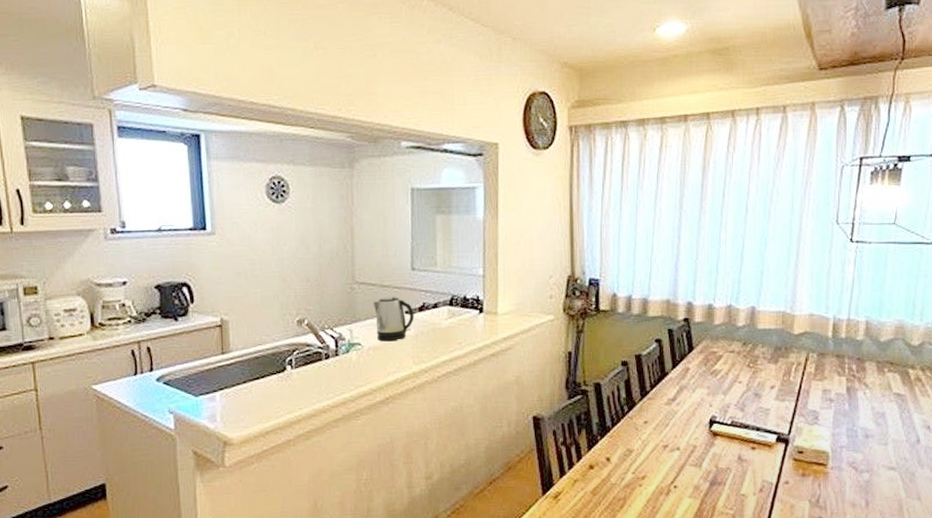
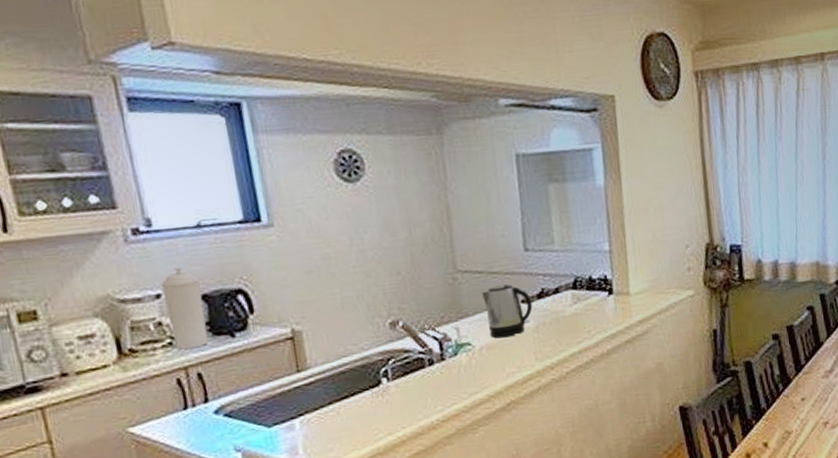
canister: none [128,261,158,327] -> present [161,267,209,350]

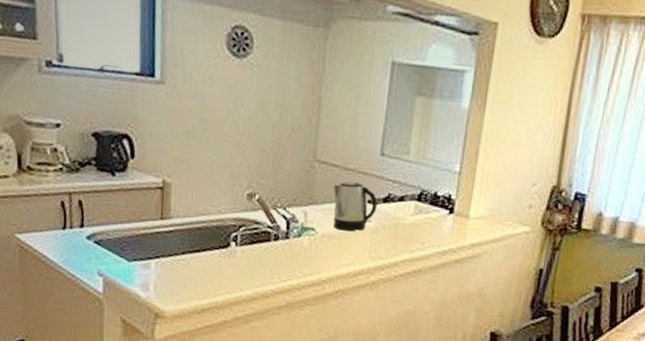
canister: present [161,267,209,350] -> none [62,103,95,178]

